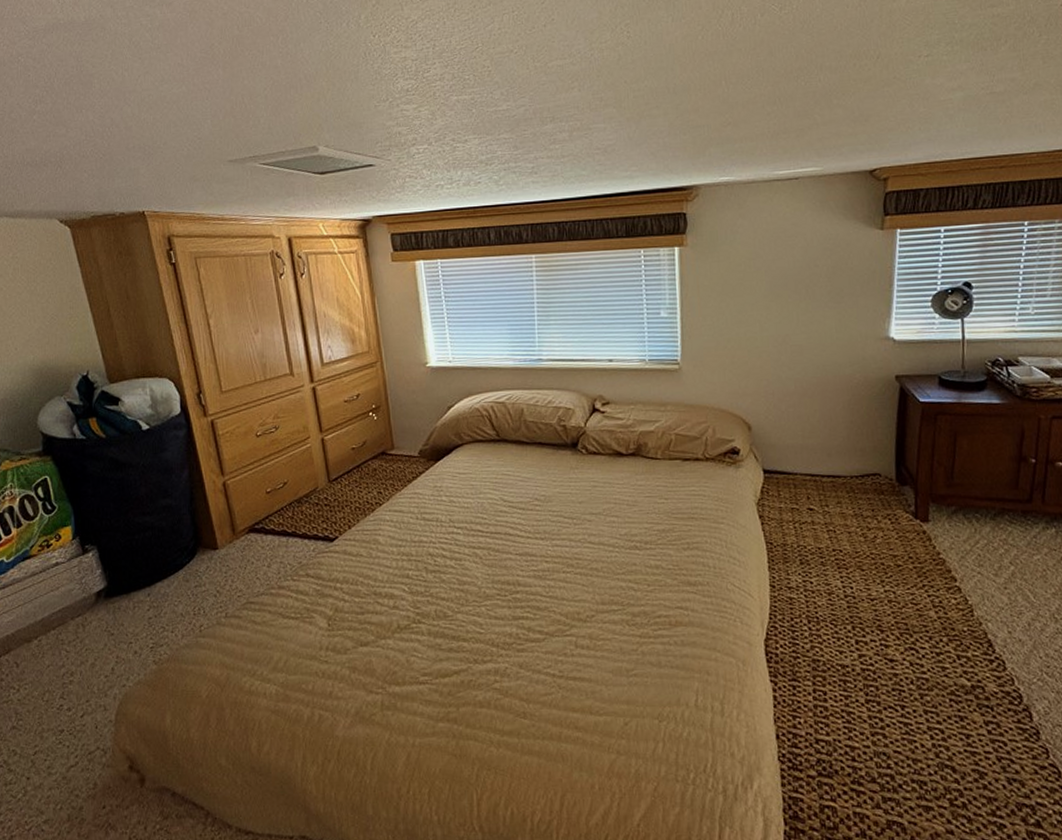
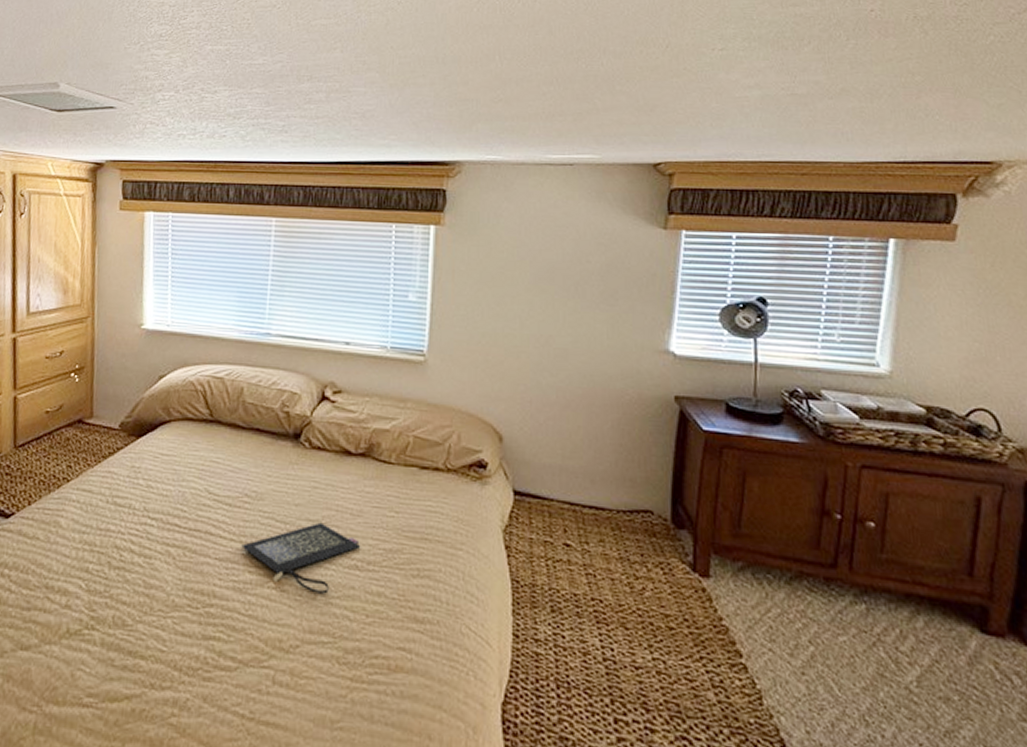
clutch bag: none [537,514,637,572] -> present [241,522,360,594]

